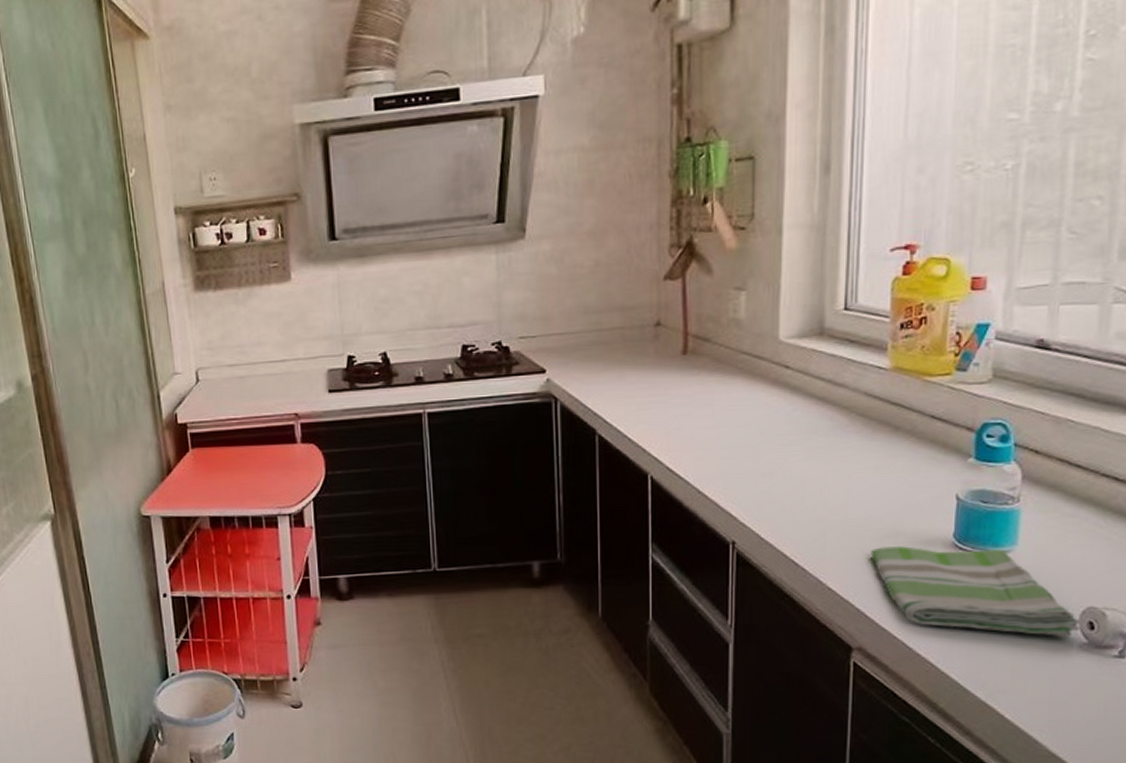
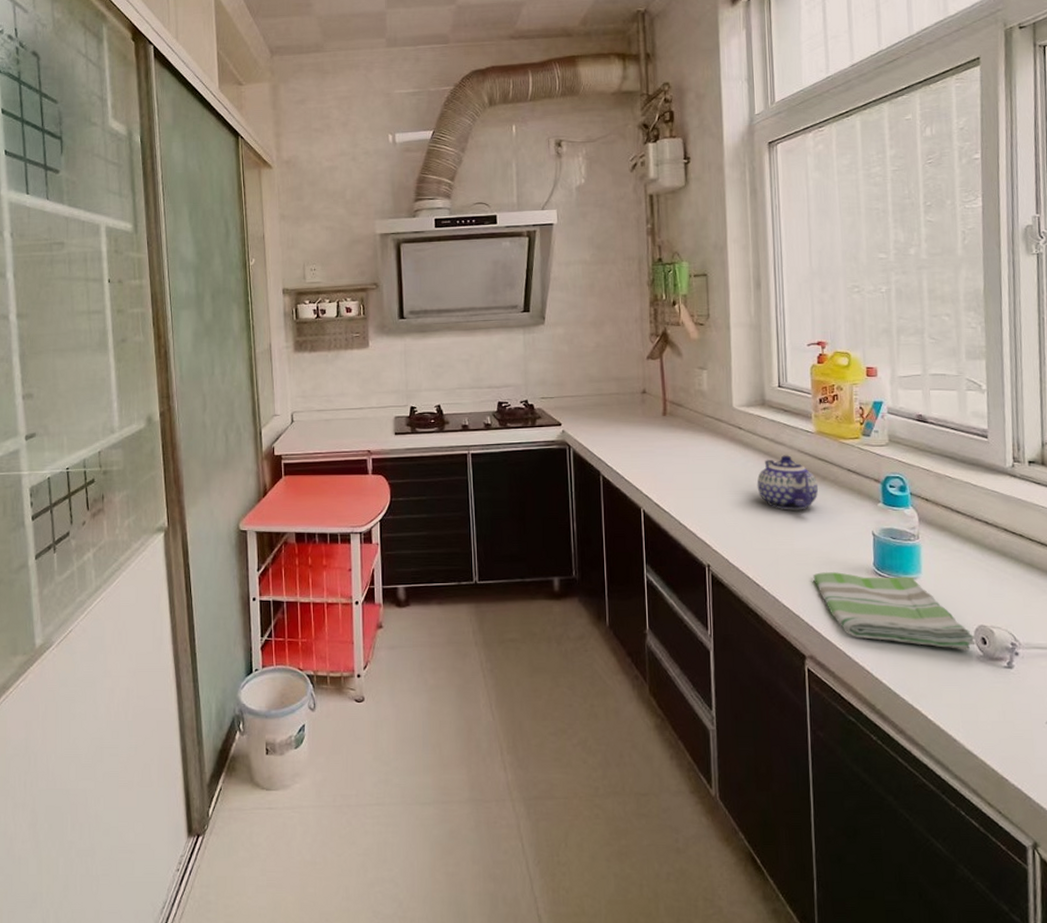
teapot: none [804,400,889,471] -> present [757,455,819,510]

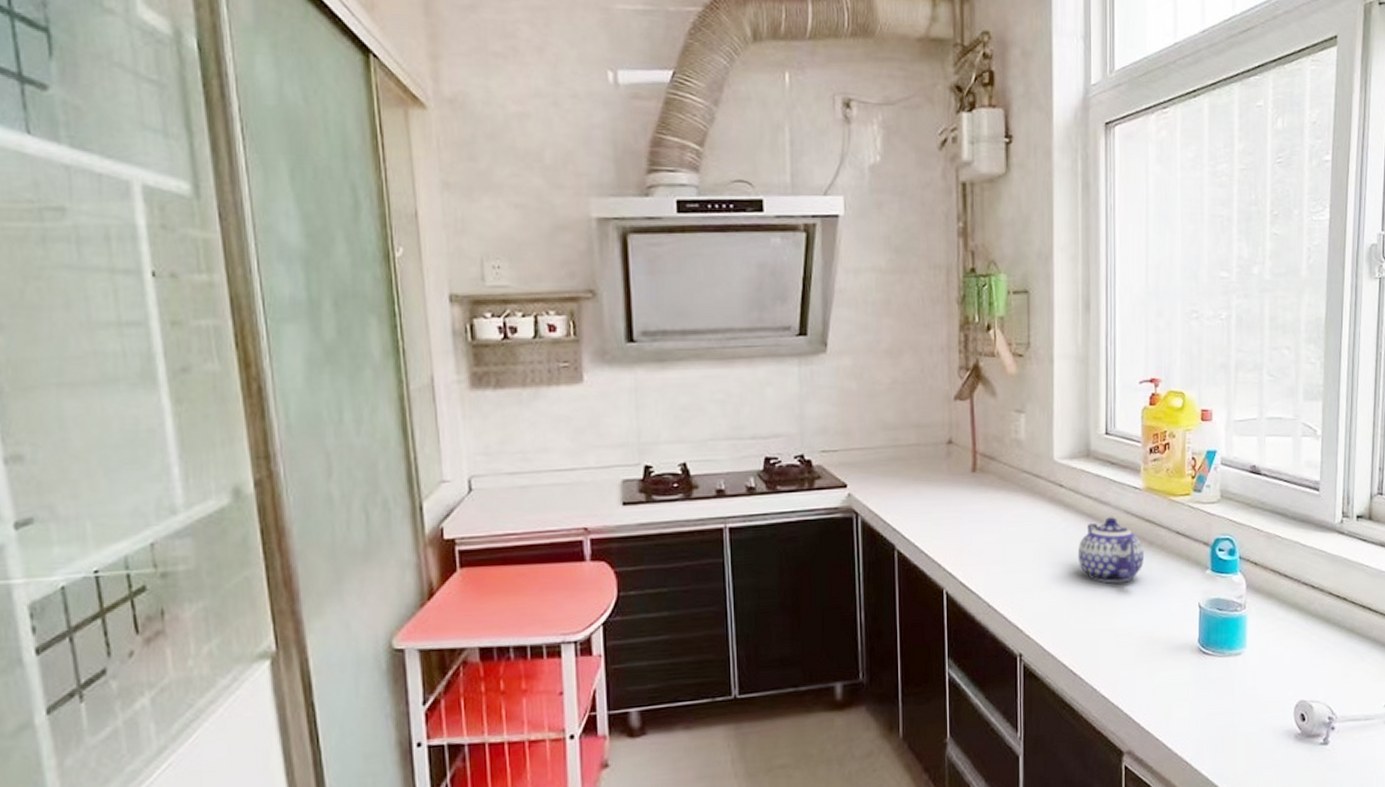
dish towel: present [813,572,976,650] -> none [1135,652,1295,730]

